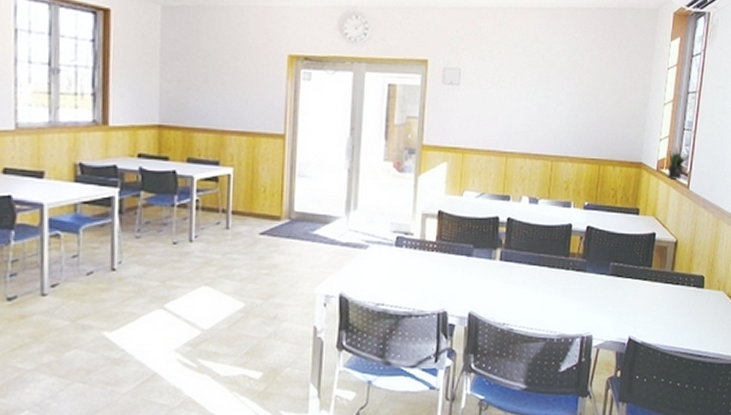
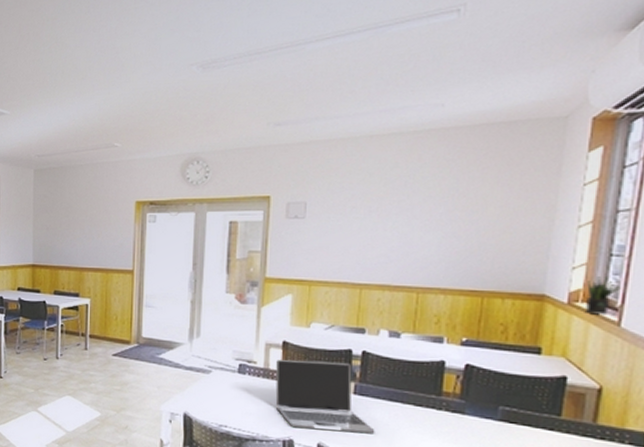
laptop: none [431,229,517,299] -> present [275,359,375,434]

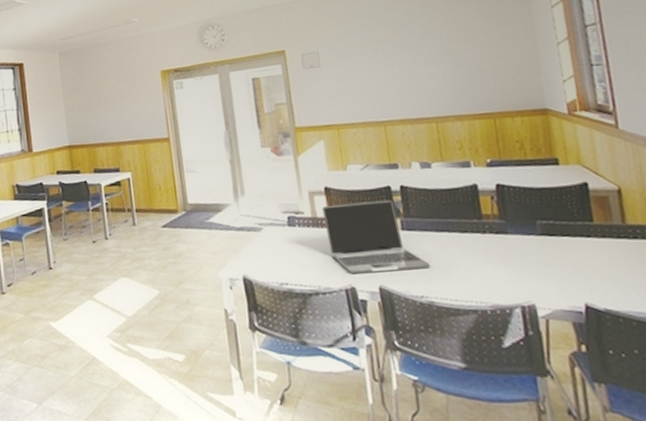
potted plant: present [584,276,621,315] -> none [579,85,609,121]

